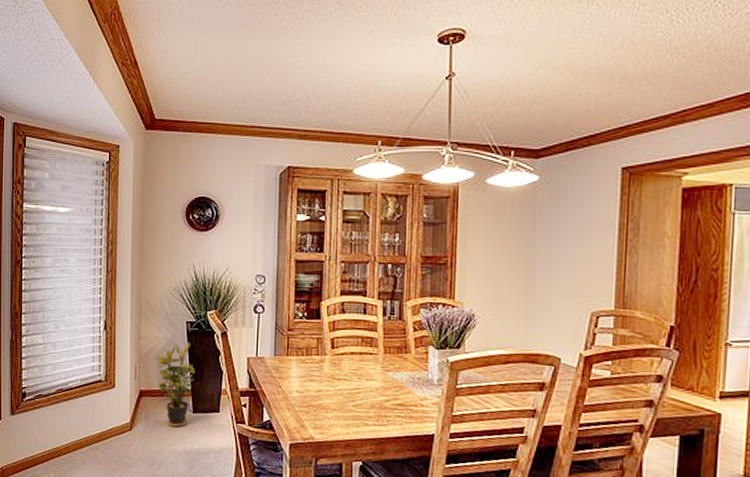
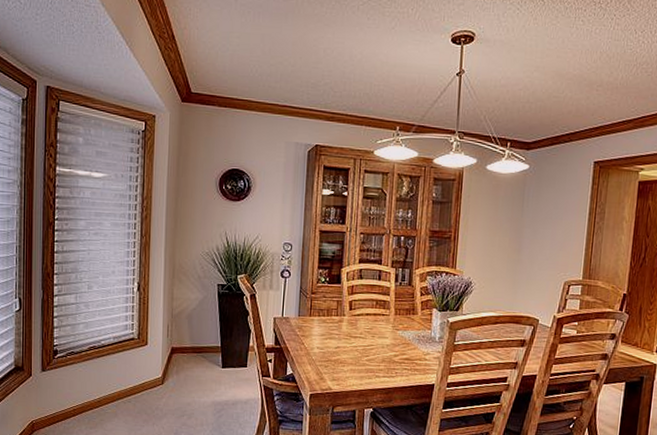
potted plant: present [155,342,195,427] -> none [186,303,225,381]

